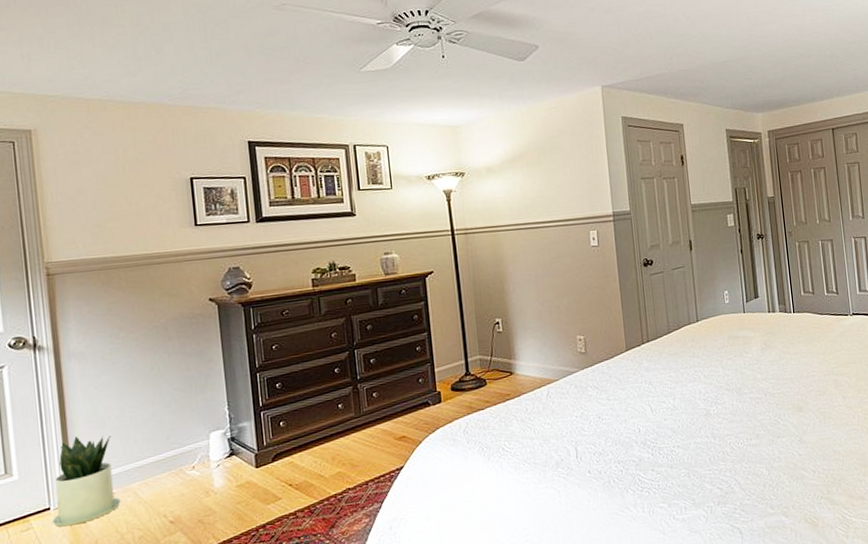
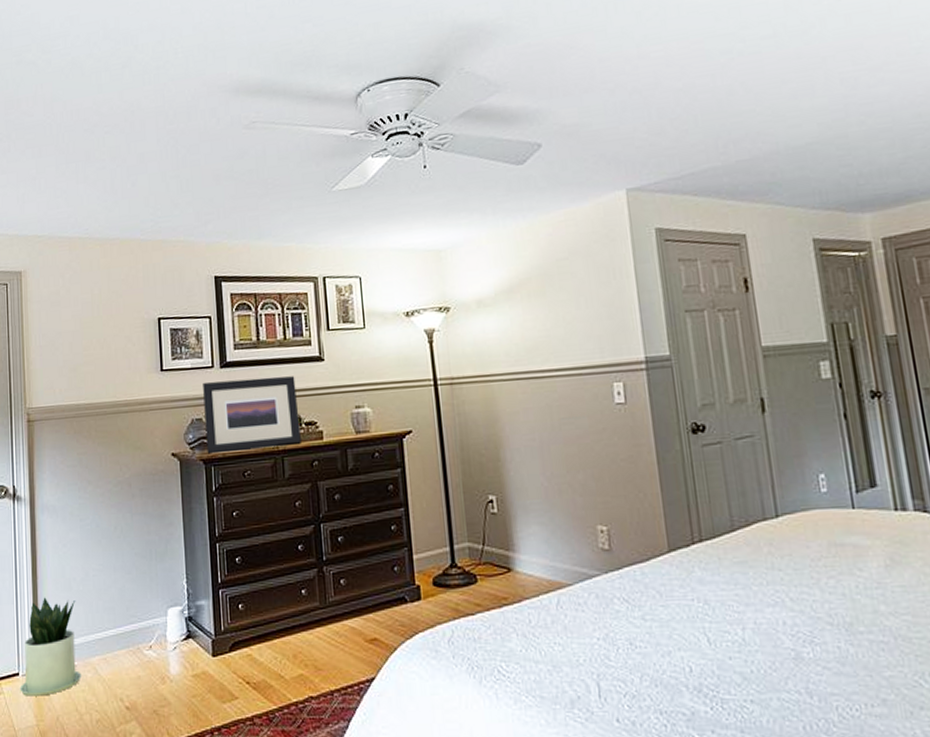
picture frame: none [239,229,336,298] -> present [203,376,301,454]

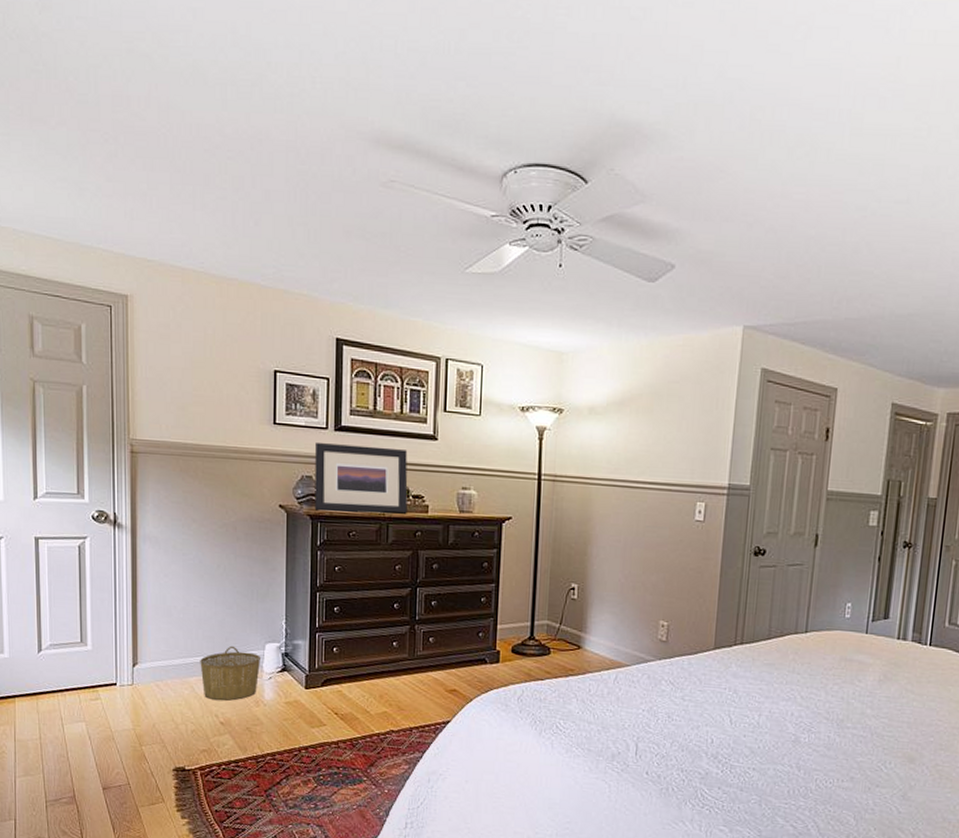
planter: present [19,597,82,696] -> none [117,620,179,705]
basket: none [102,615,164,682] -> present [200,645,260,701]

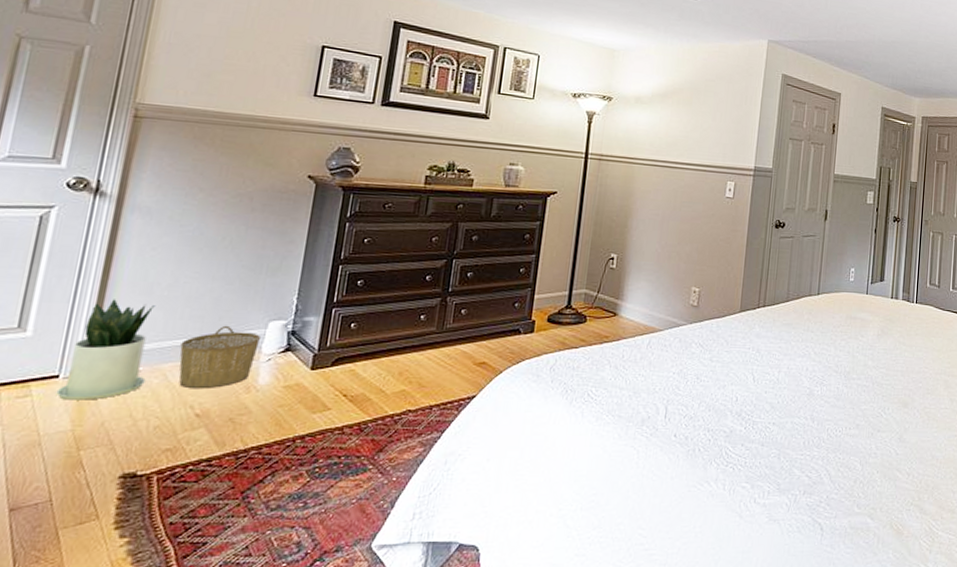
planter: none [117,620,179,705] -> present [56,299,154,400]
picture frame: present [314,443,408,515] -> none [348,116,457,188]

